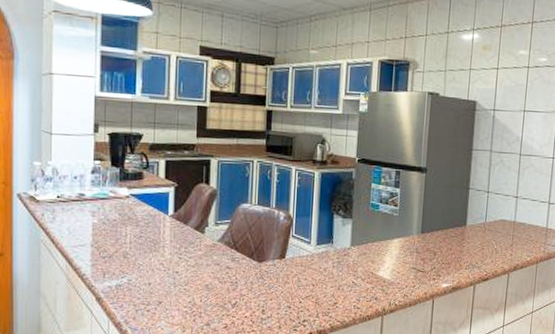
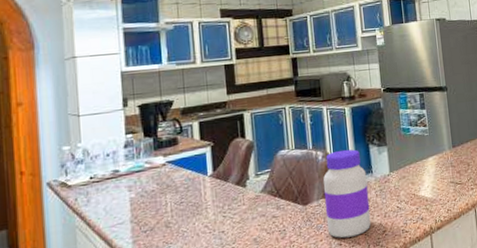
jar: none [278,214,327,302] -> present [323,149,371,238]

